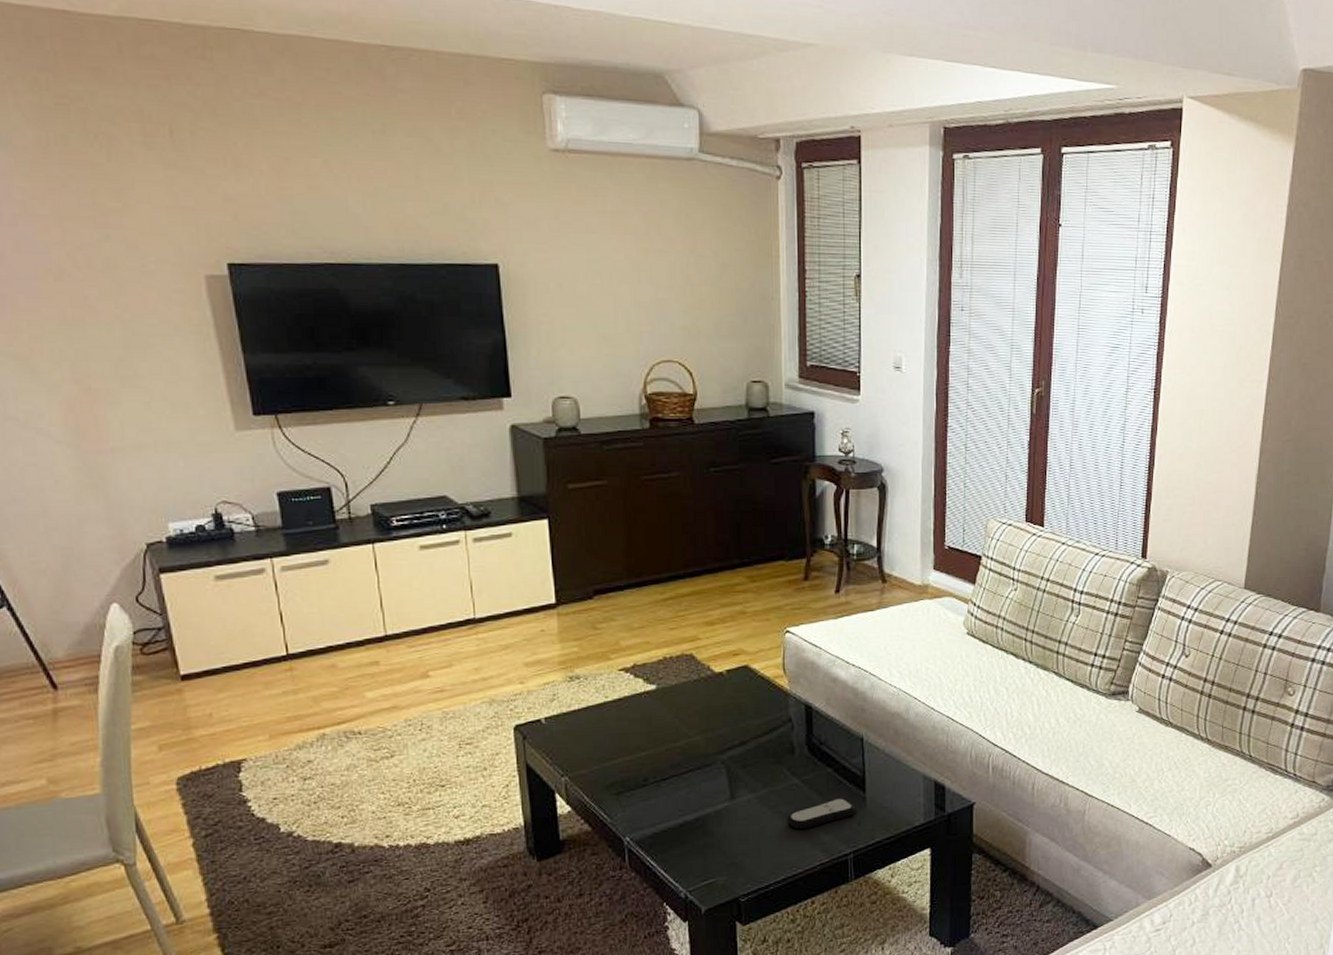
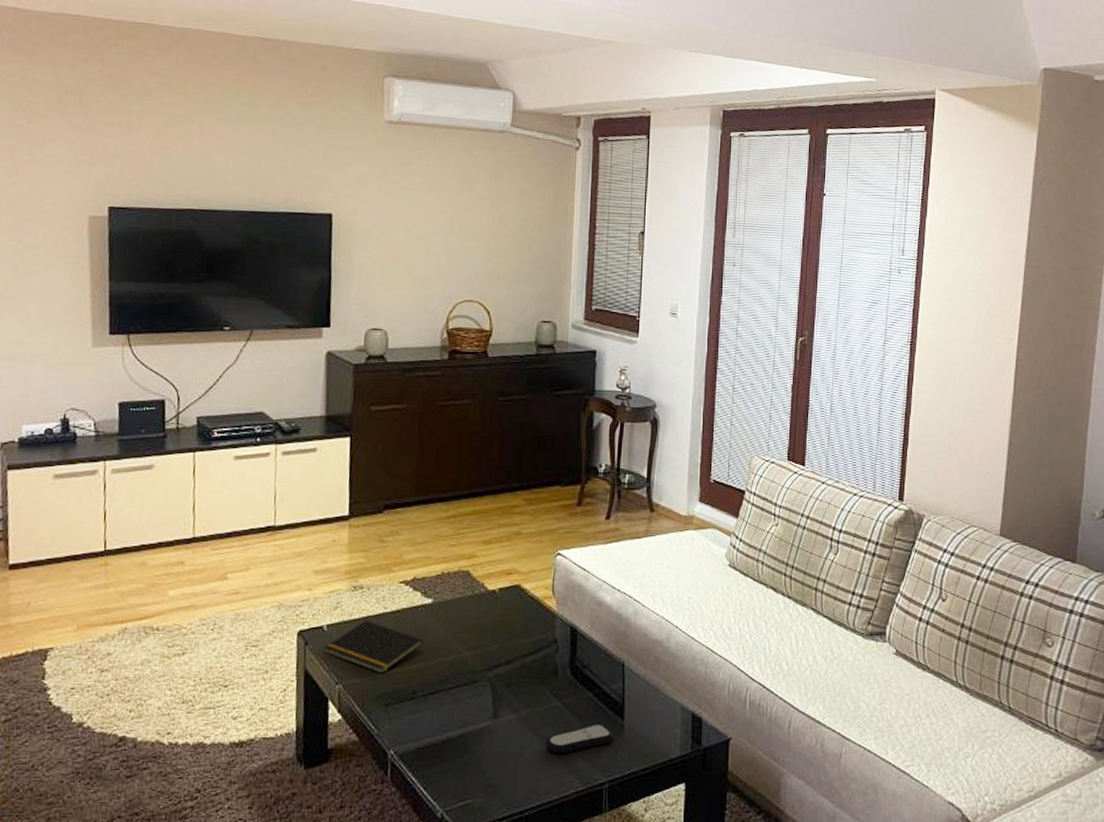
notepad: none [544,710,651,763] -> present [323,620,424,674]

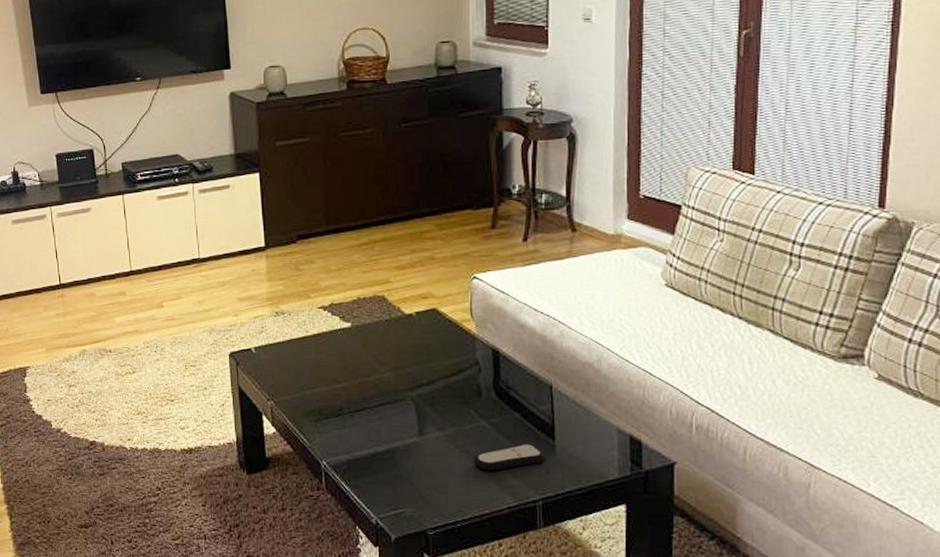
notepad: present [323,620,424,674] -> none [253,342,346,392]

